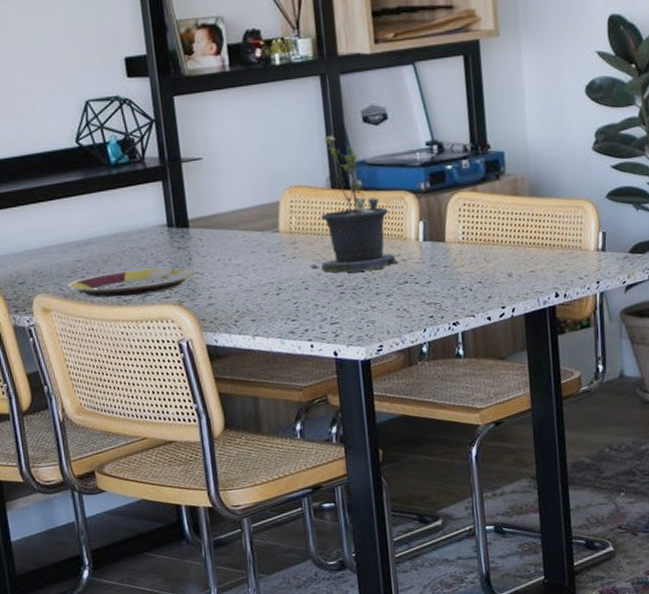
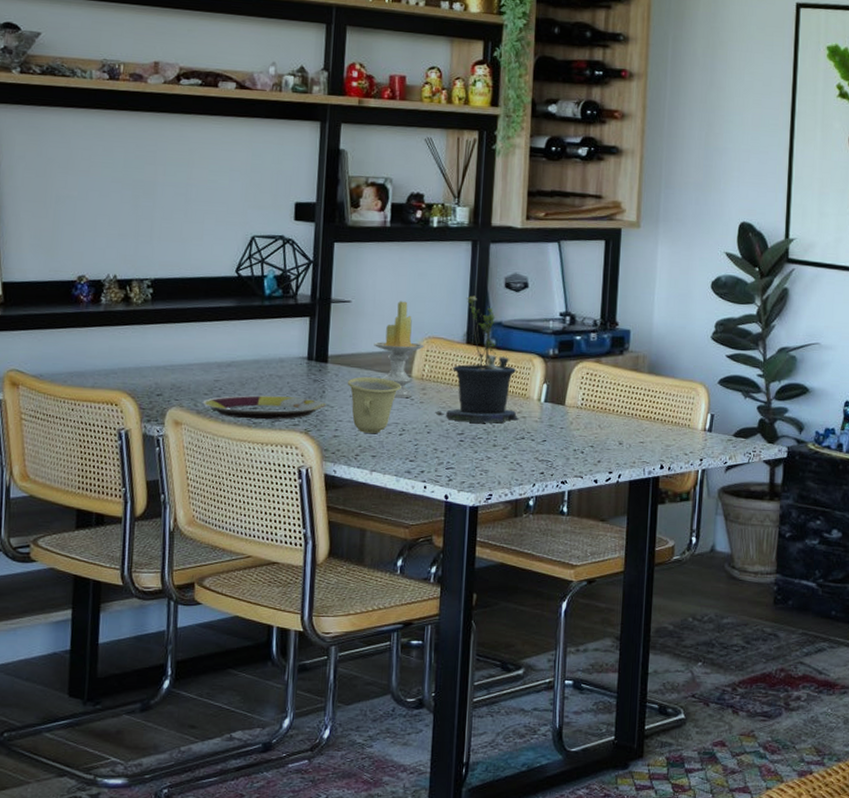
cup: none [213,236,270,298] -> present [347,376,402,434]
candle: none [234,151,287,256] -> present [374,301,424,398]

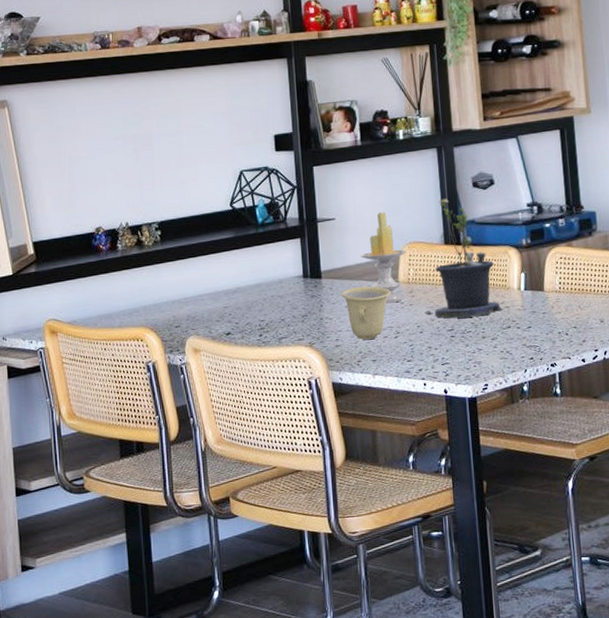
plate: present [203,395,326,420] -> none [216,313,325,339]

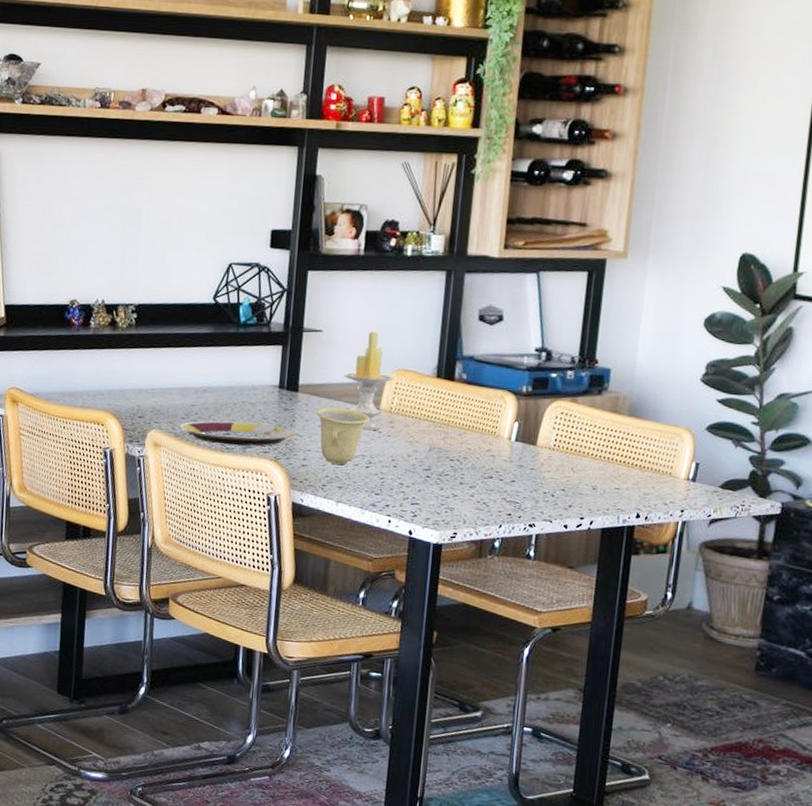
plate: none [216,313,325,339] -> present [180,421,296,446]
potted plant: present [425,198,503,319] -> none [402,327,488,461]

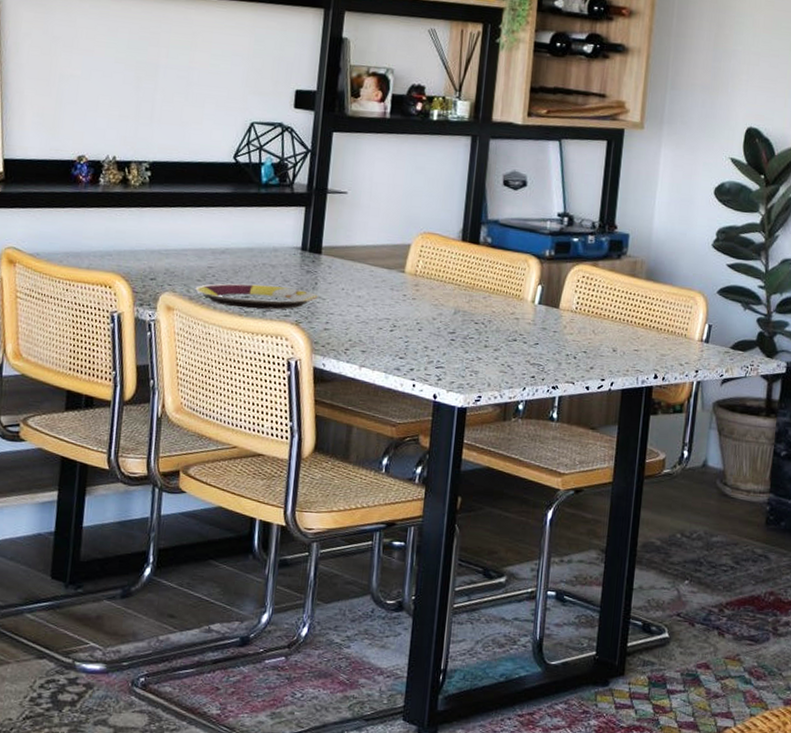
cup: present [316,407,370,465] -> none [340,270,394,329]
candle: present [343,331,394,431] -> none [368,194,419,294]

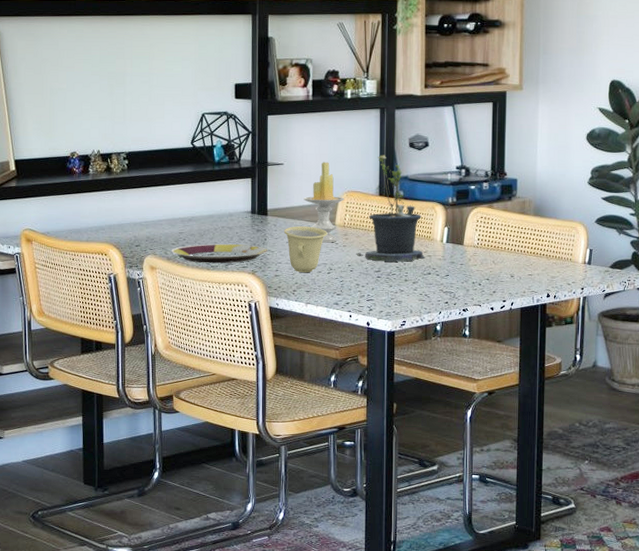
cup: none [340,270,394,329] -> present [283,226,328,273]
candle: none [368,194,419,294] -> present [304,162,345,243]
potted plant: none [427,191,512,324] -> present [356,155,426,262]

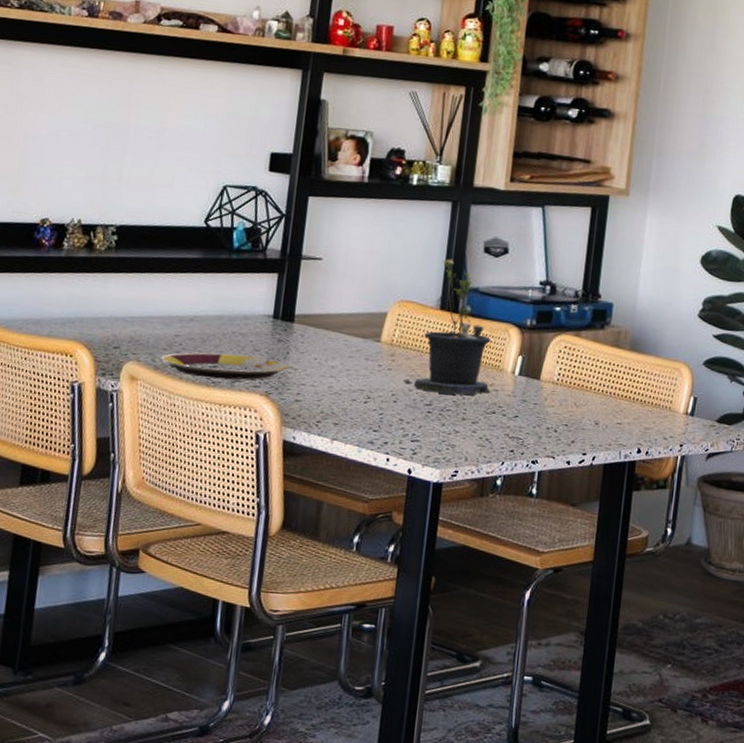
cup: present [283,226,328,273] -> none [312,339,370,401]
candle: present [304,162,345,243] -> none [343,261,396,364]

